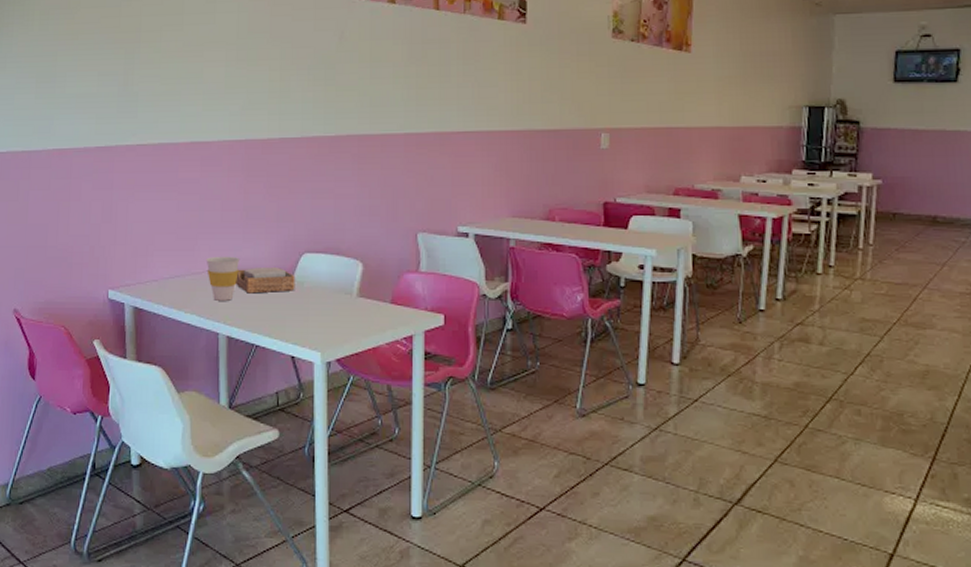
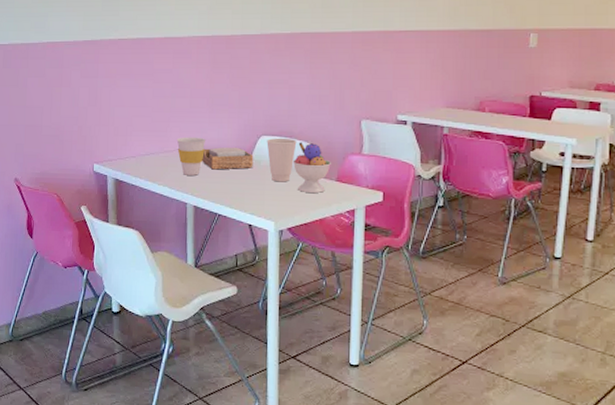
cup: none [310,255,345,306] -> present [266,137,297,182]
icecream: none [340,259,384,319] -> present [292,142,331,194]

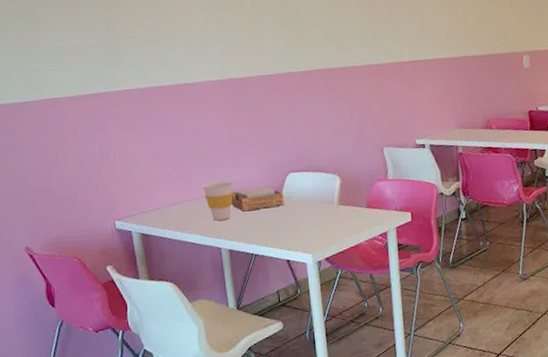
cup: present [266,137,297,182] -> none [295,172,325,216]
icecream: present [292,142,331,194] -> none [322,174,360,223]

